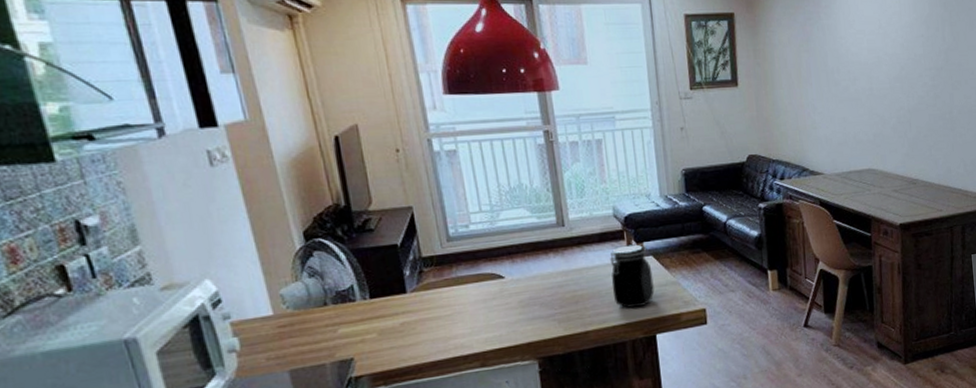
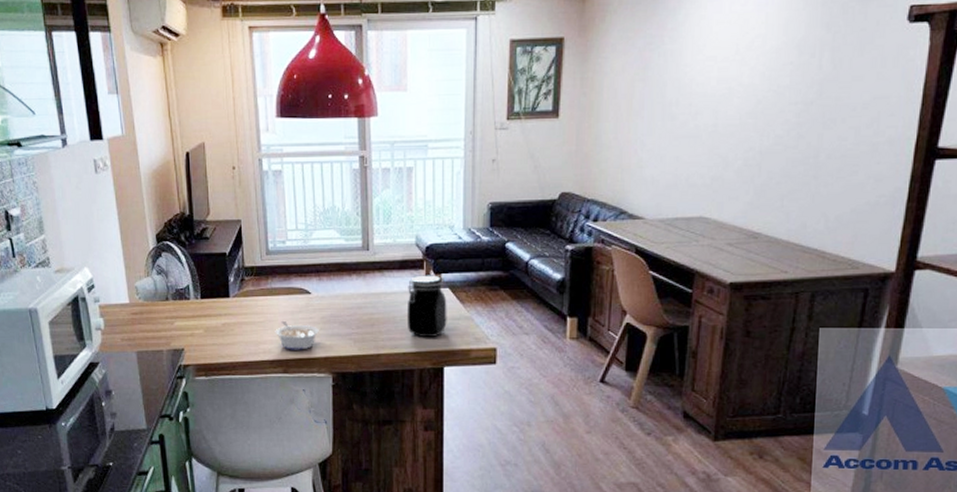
legume: none [466,310,518,341] -> present [275,320,319,350]

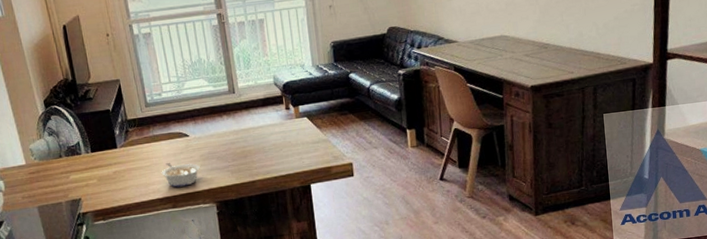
jar: present [406,275,447,338] -> none [272,107,309,162]

